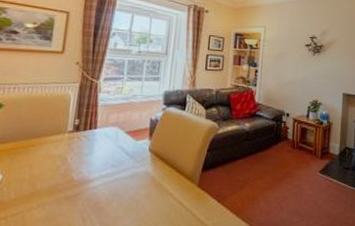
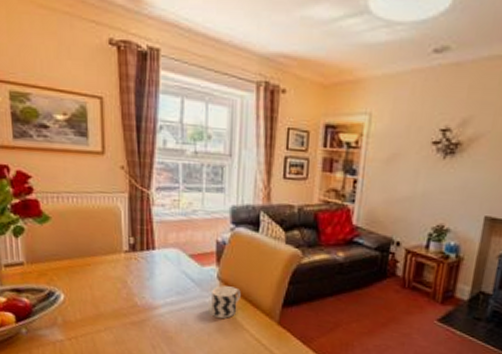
cup: none [141,156,168,185] -> present [211,285,241,318]

